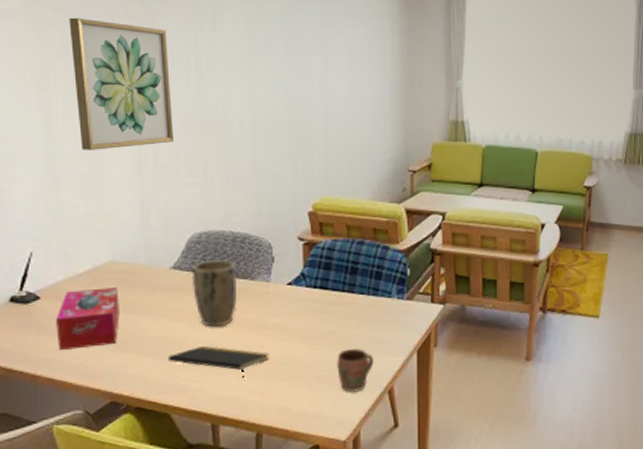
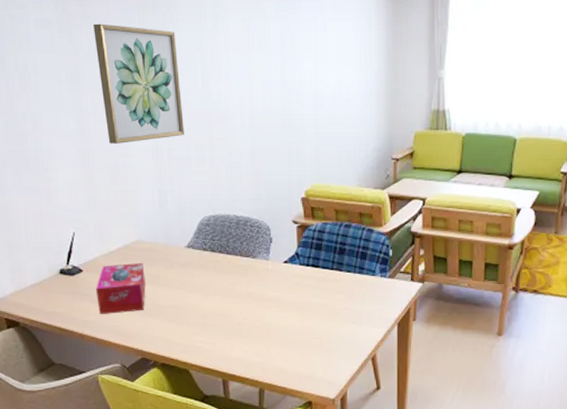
notepad: present [168,345,269,378] -> none [185,313,269,343]
plant pot: present [191,260,238,327] -> none [203,241,242,298]
mug: present [336,349,374,393] -> none [326,320,359,359]

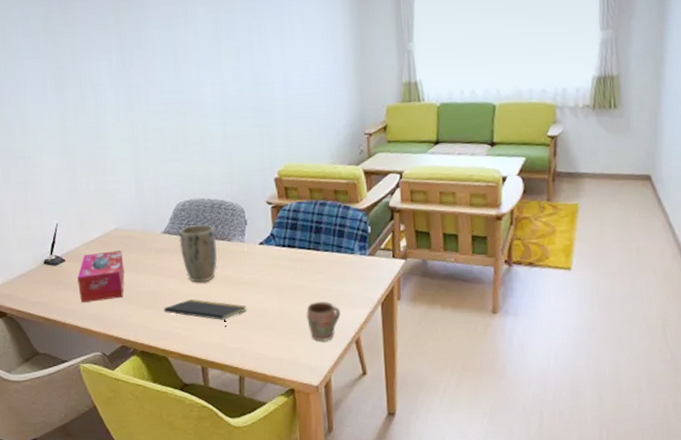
wall art: present [93,23,184,144] -> none [74,28,159,138]
notepad: none [185,313,269,343] -> present [163,299,247,328]
plant pot: none [203,241,242,298] -> present [178,224,218,283]
mug: none [326,320,359,359] -> present [306,302,341,342]

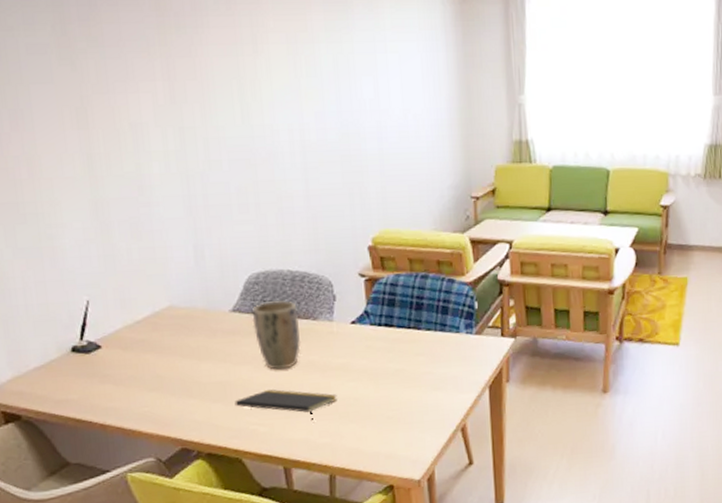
tissue box: present [77,250,125,304] -> none [119,332,183,400]
mug: present [306,302,341,342] -> none [406,387,445,432]

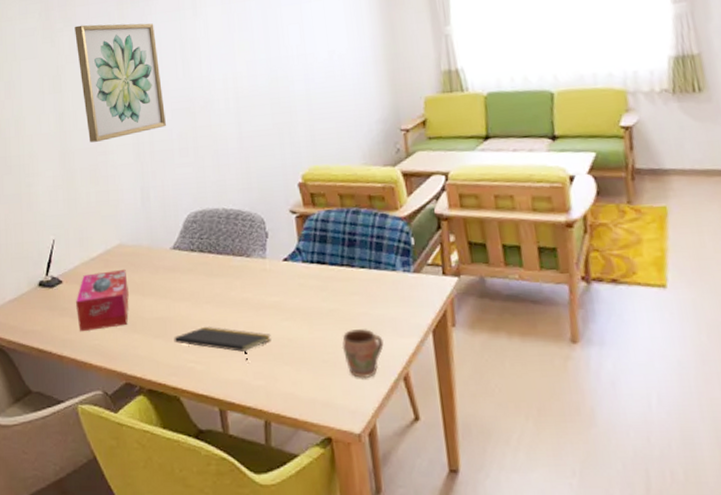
wall art: none [102,47,222,191] -> present [75,23,166,142]
tissue box: none [119,332,183,400] -> present [76,269,129,332]
plant pot: present [251,301,301,370] -> none [190,238,236,307]
mug: none [406,387,445,432] -> present [342,329,384,379]

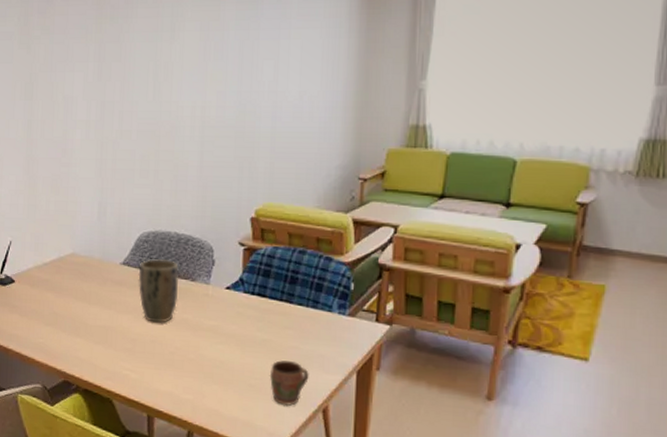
wall art: present [75,23,166,142] -> none [51,35,131,153]
tissue box: present [76,269,129,332] -> none [25,277,76,330]
notepad: present [174,326,271,361] -> none [113,339,204,376]
plant pot: none [190,238,236,307] -> present [138,259,179,323]

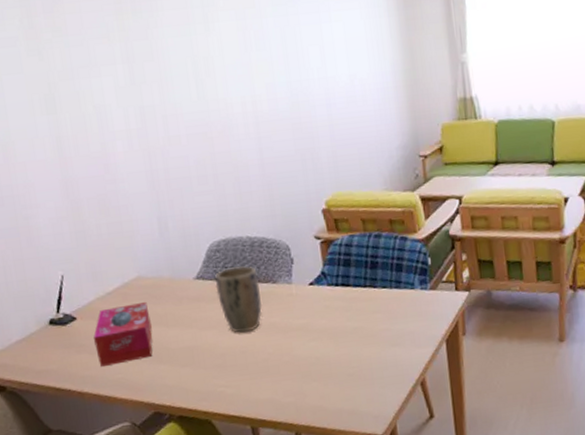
tissue box: none [25,277,76,330] -> present [93,301,153,368]
mug: present [269,360,309,407] -> none [365,343,403,388]

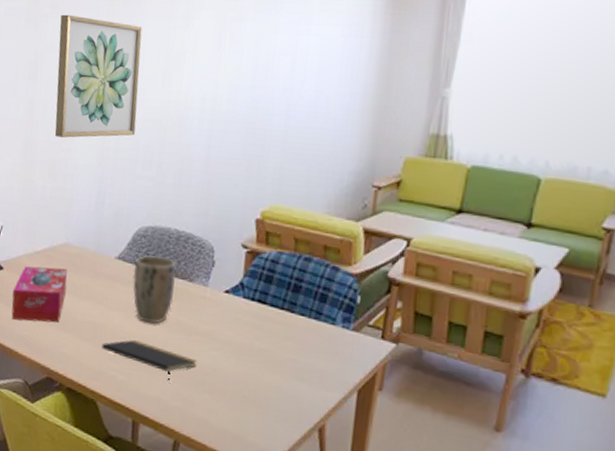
wall art: none [66,36,182,170] -> present [55,14,142,138]
notepad: none [202,352,299,381] -> present [101,339,197,381]

